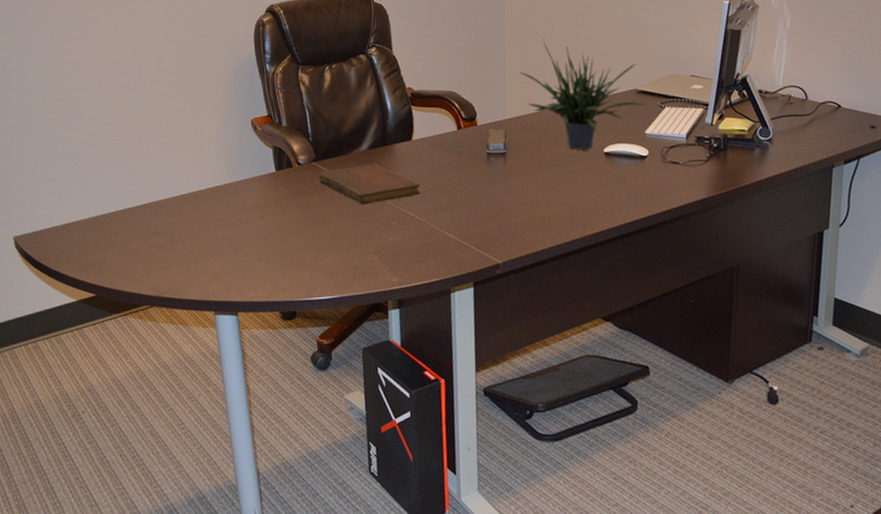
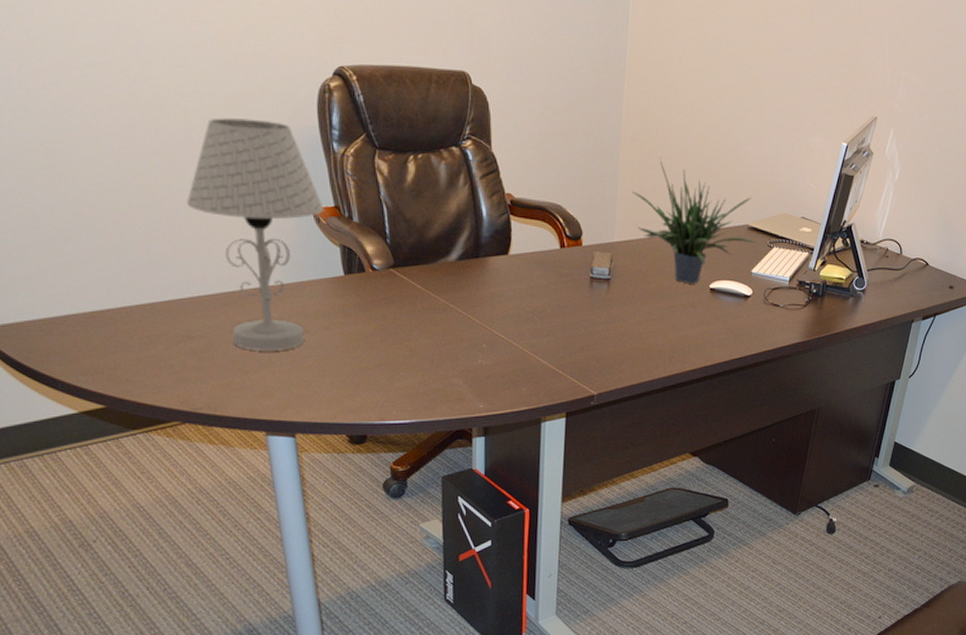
table lamp: none [158,54,259,241] -> present [186,117,324,351]
notebook: present [318,164,421,205] -> none [397,277,515,323]

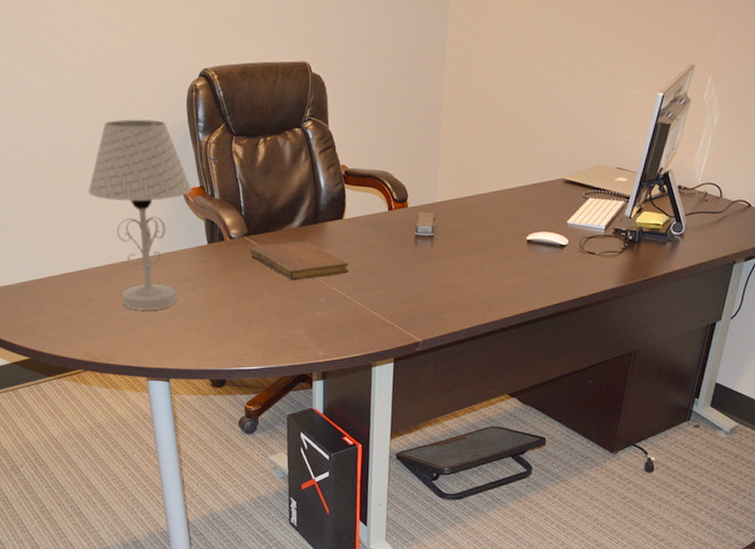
notebook: none [397,277,515,323] -> present [250,241,349,281]
potted plant: present [632,157,756,283] -> none [453,122,572,236]

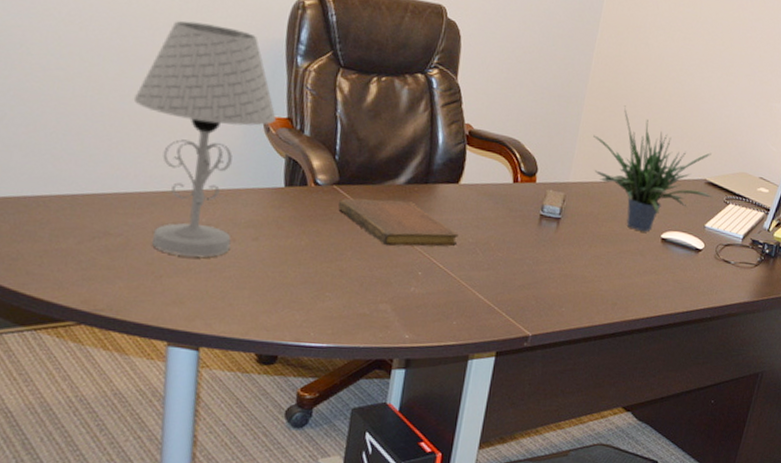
potted plant: none [453,122,572,236] -> present [593,105,713,231]

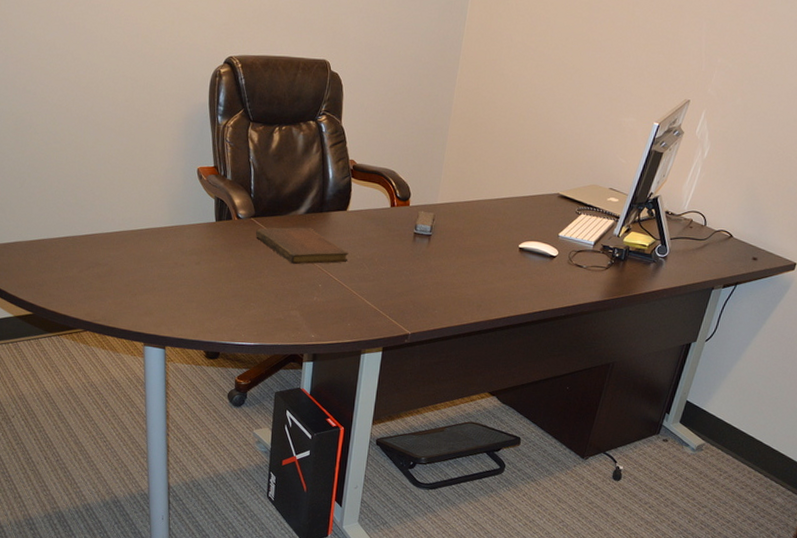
table lamp: present [133,20,276,257] -> none [106,96,206,279]
potted plant: present [593,105,713,231] -> none [457,132,565,242]

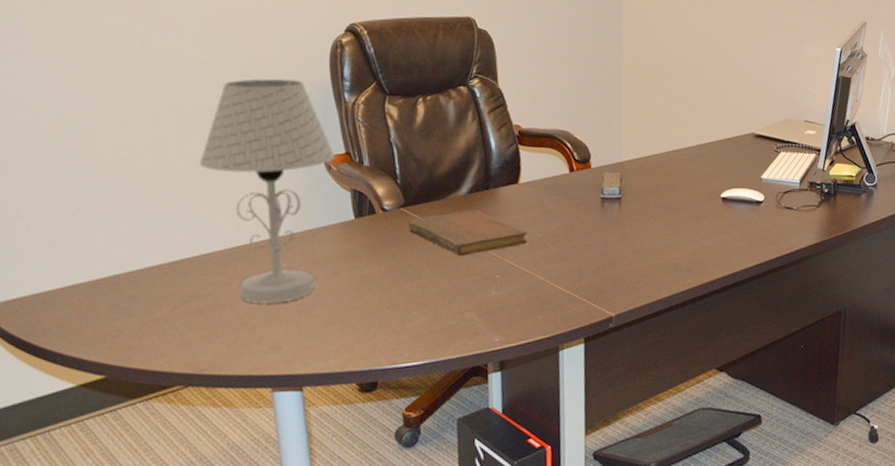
table lamp: none [106,96,206,279] -> present [199,78,335,304]

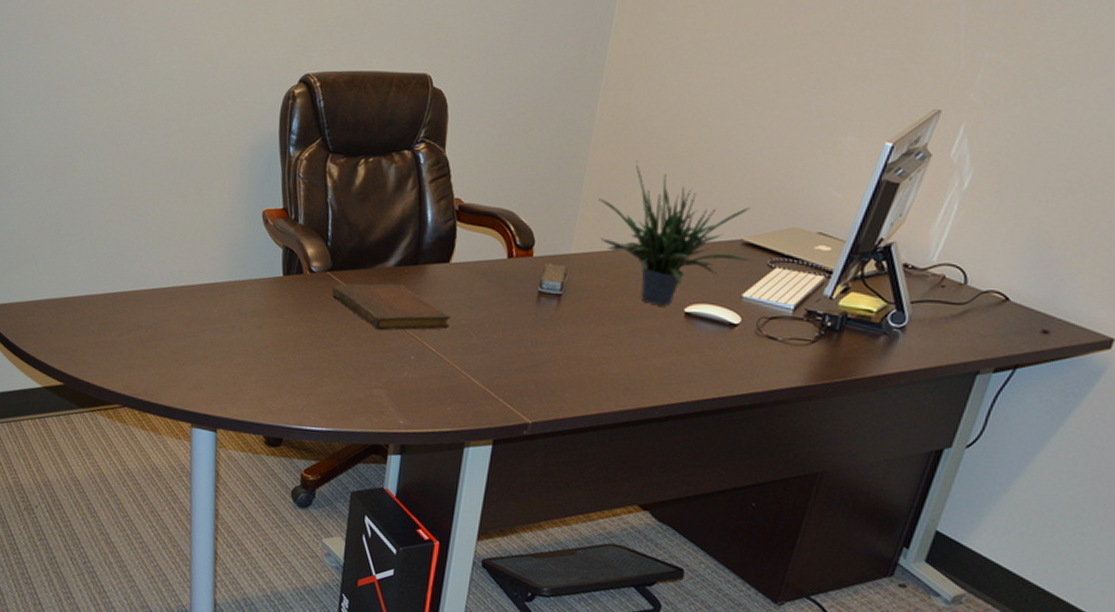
table lamp: present [199,78,335,304] -> none [155,125,273,346]
potted plant: none [637,77,763,195] -> present [599,160,752,305]

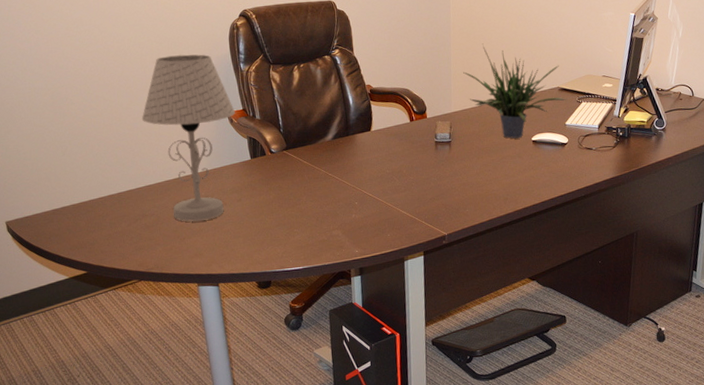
table lamp: none [155,125,273,346] -> present [141,54,235,222]
notebook: present [331,284,451,331] -> none [289,152,379,188]

